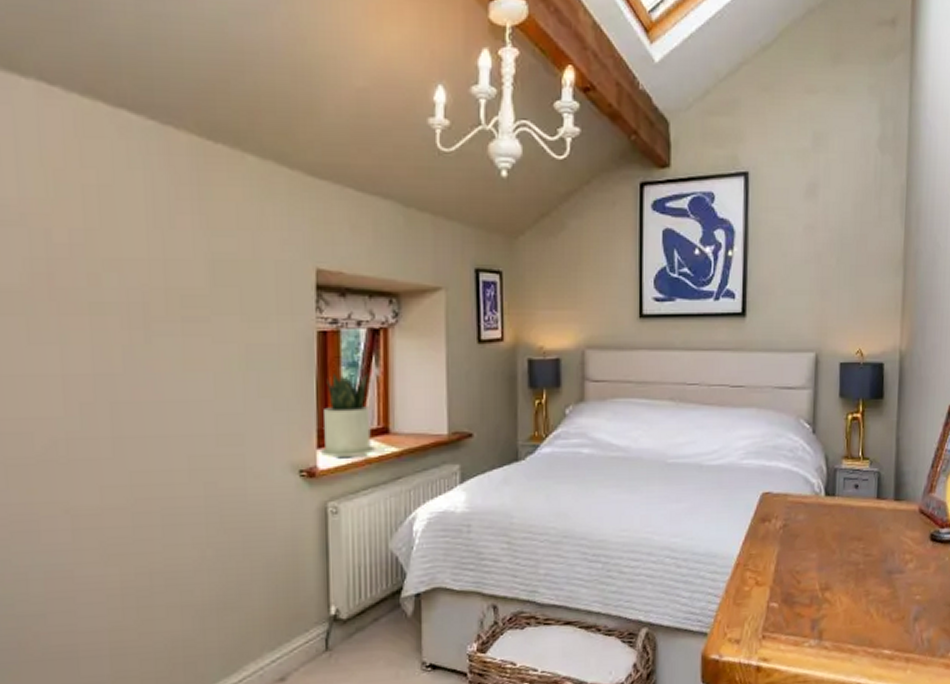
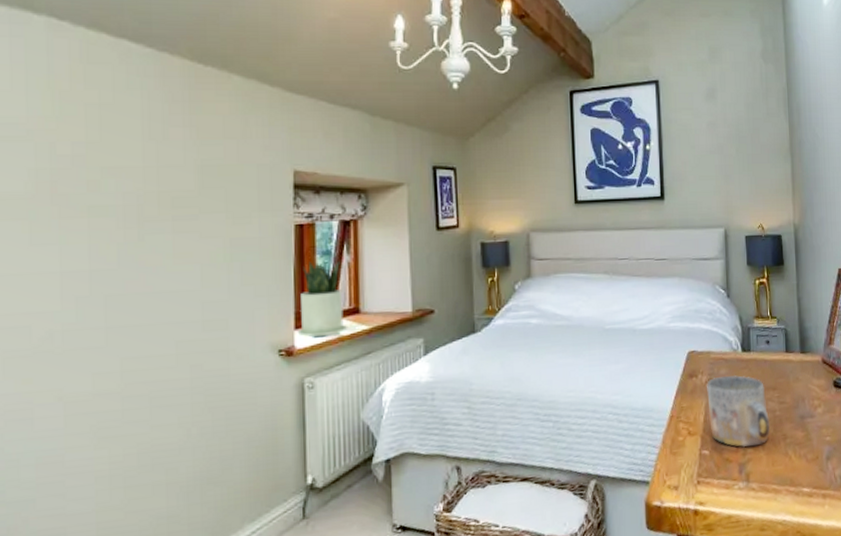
mug: none [780,521,852,602] -> present [707,374,770,448]

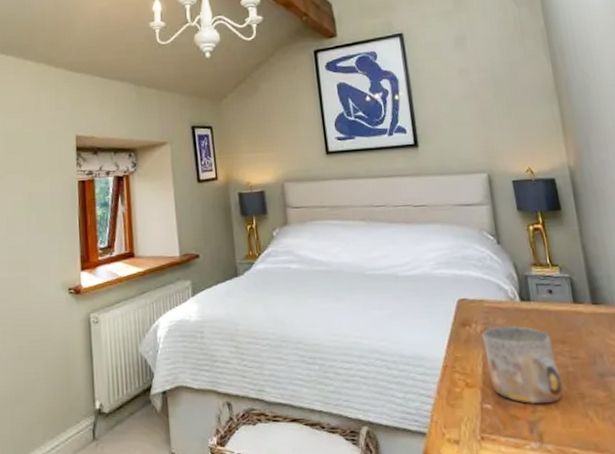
planter: present [297,260,348,338] -> none [83,210,125,278]

